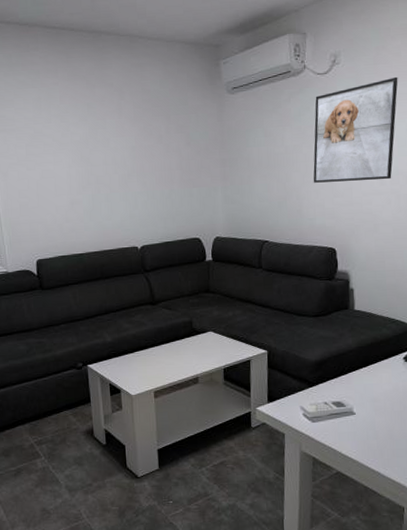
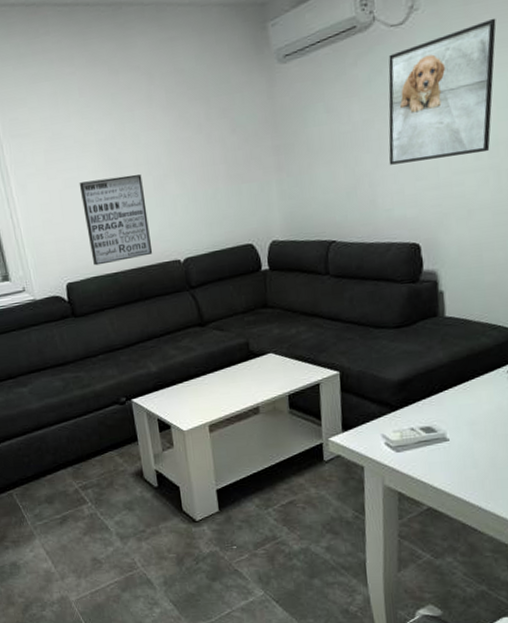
wall art: none [54,172,115,246] -> present [79,174,153,266]

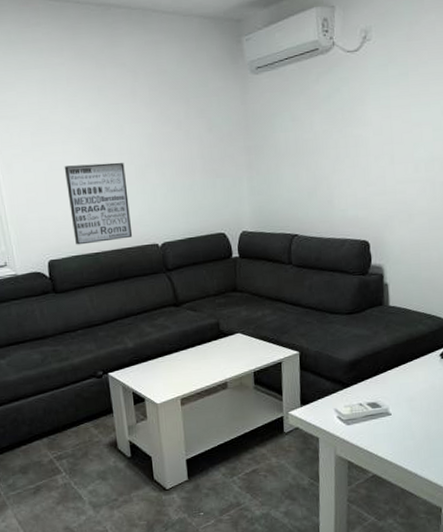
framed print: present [388,18,497,165] -> none [344,54,433,171]

